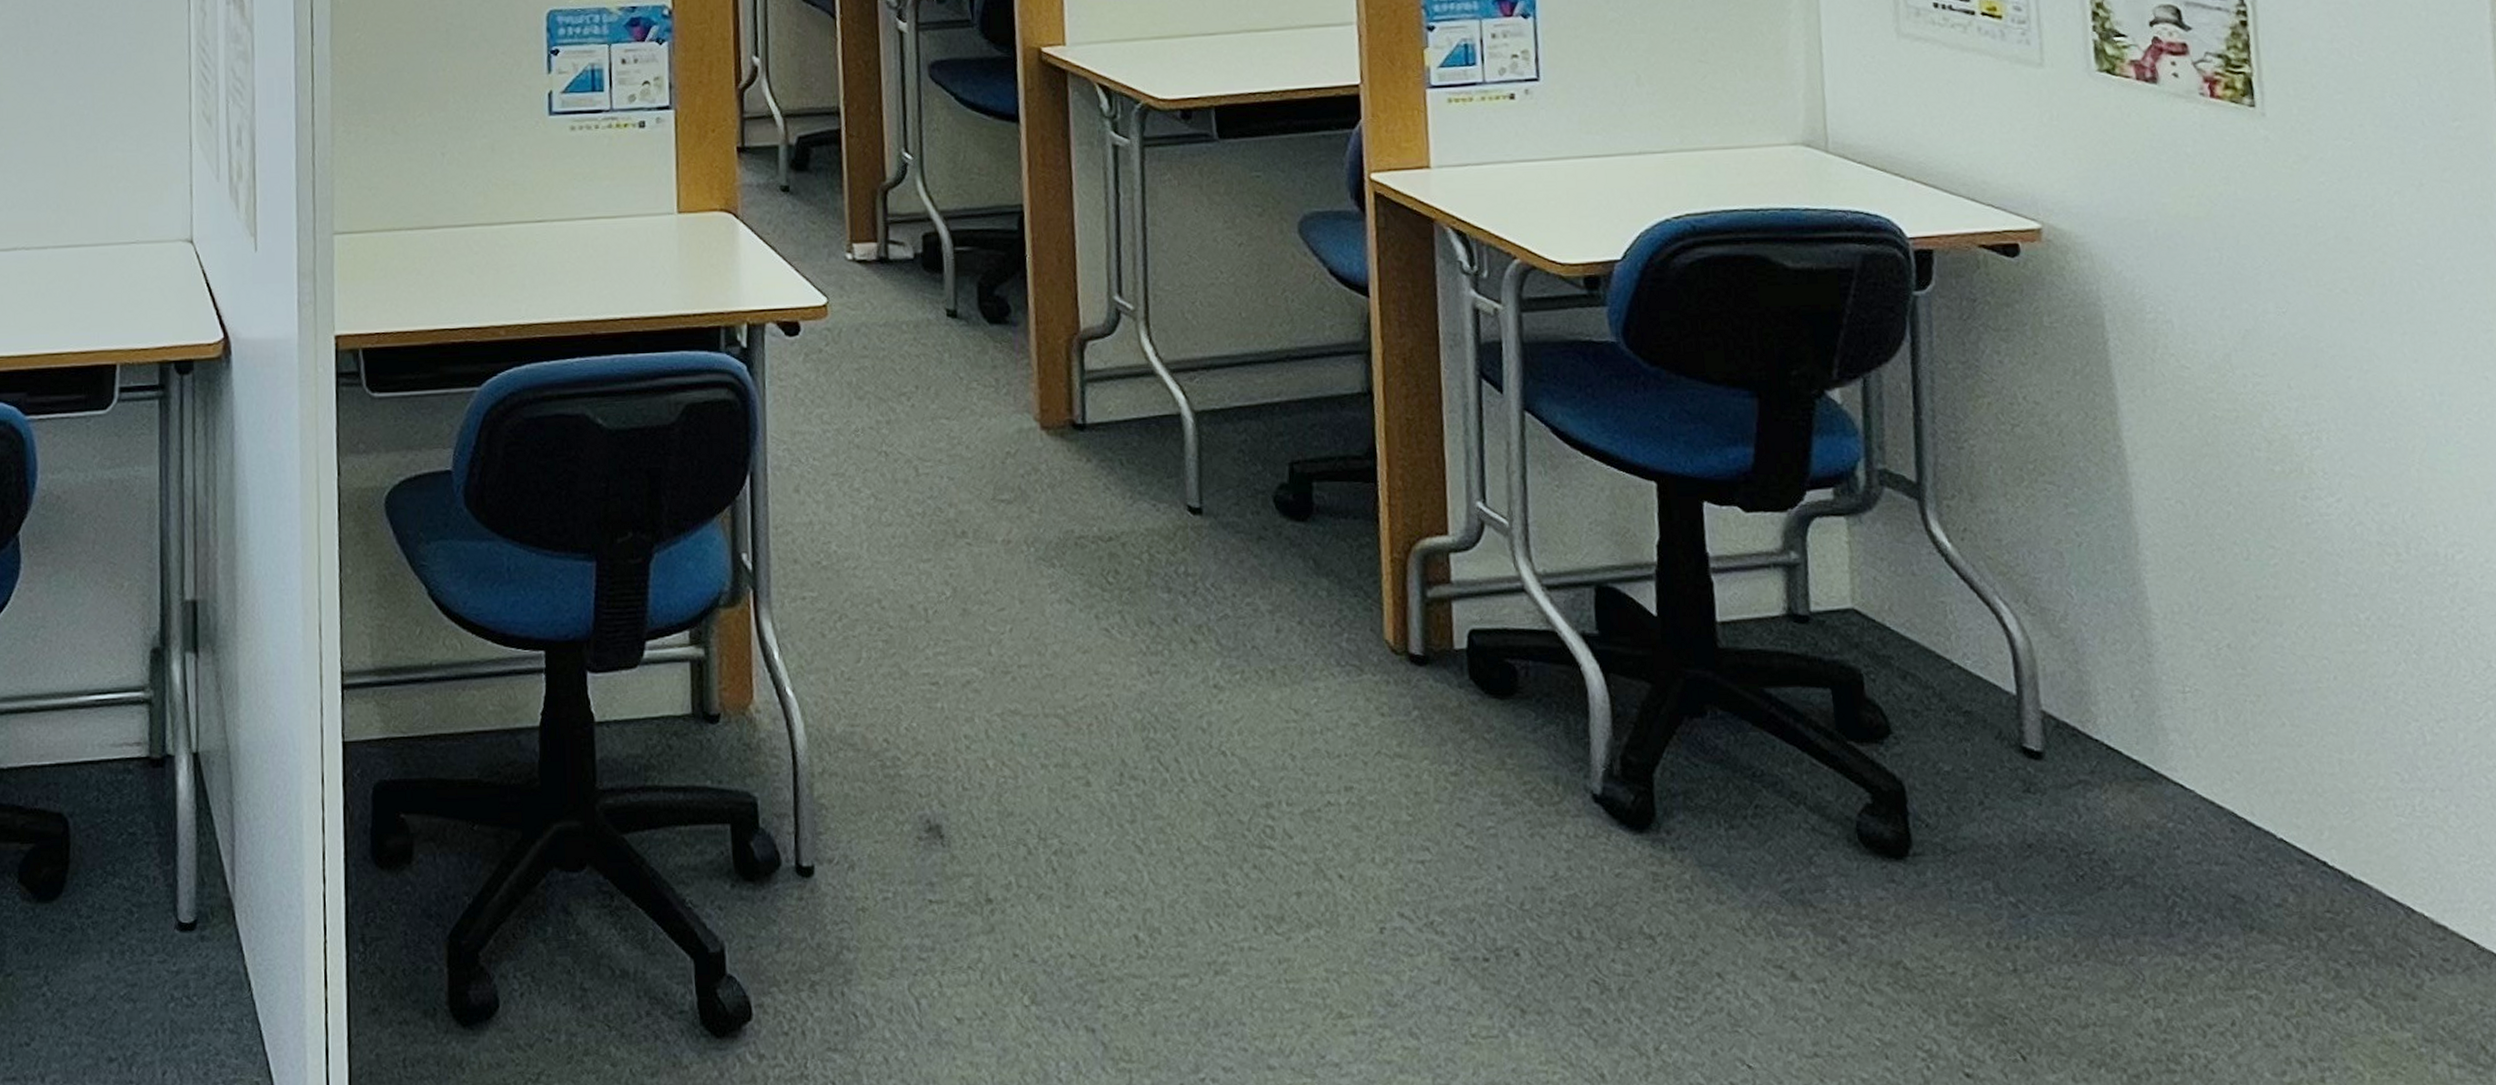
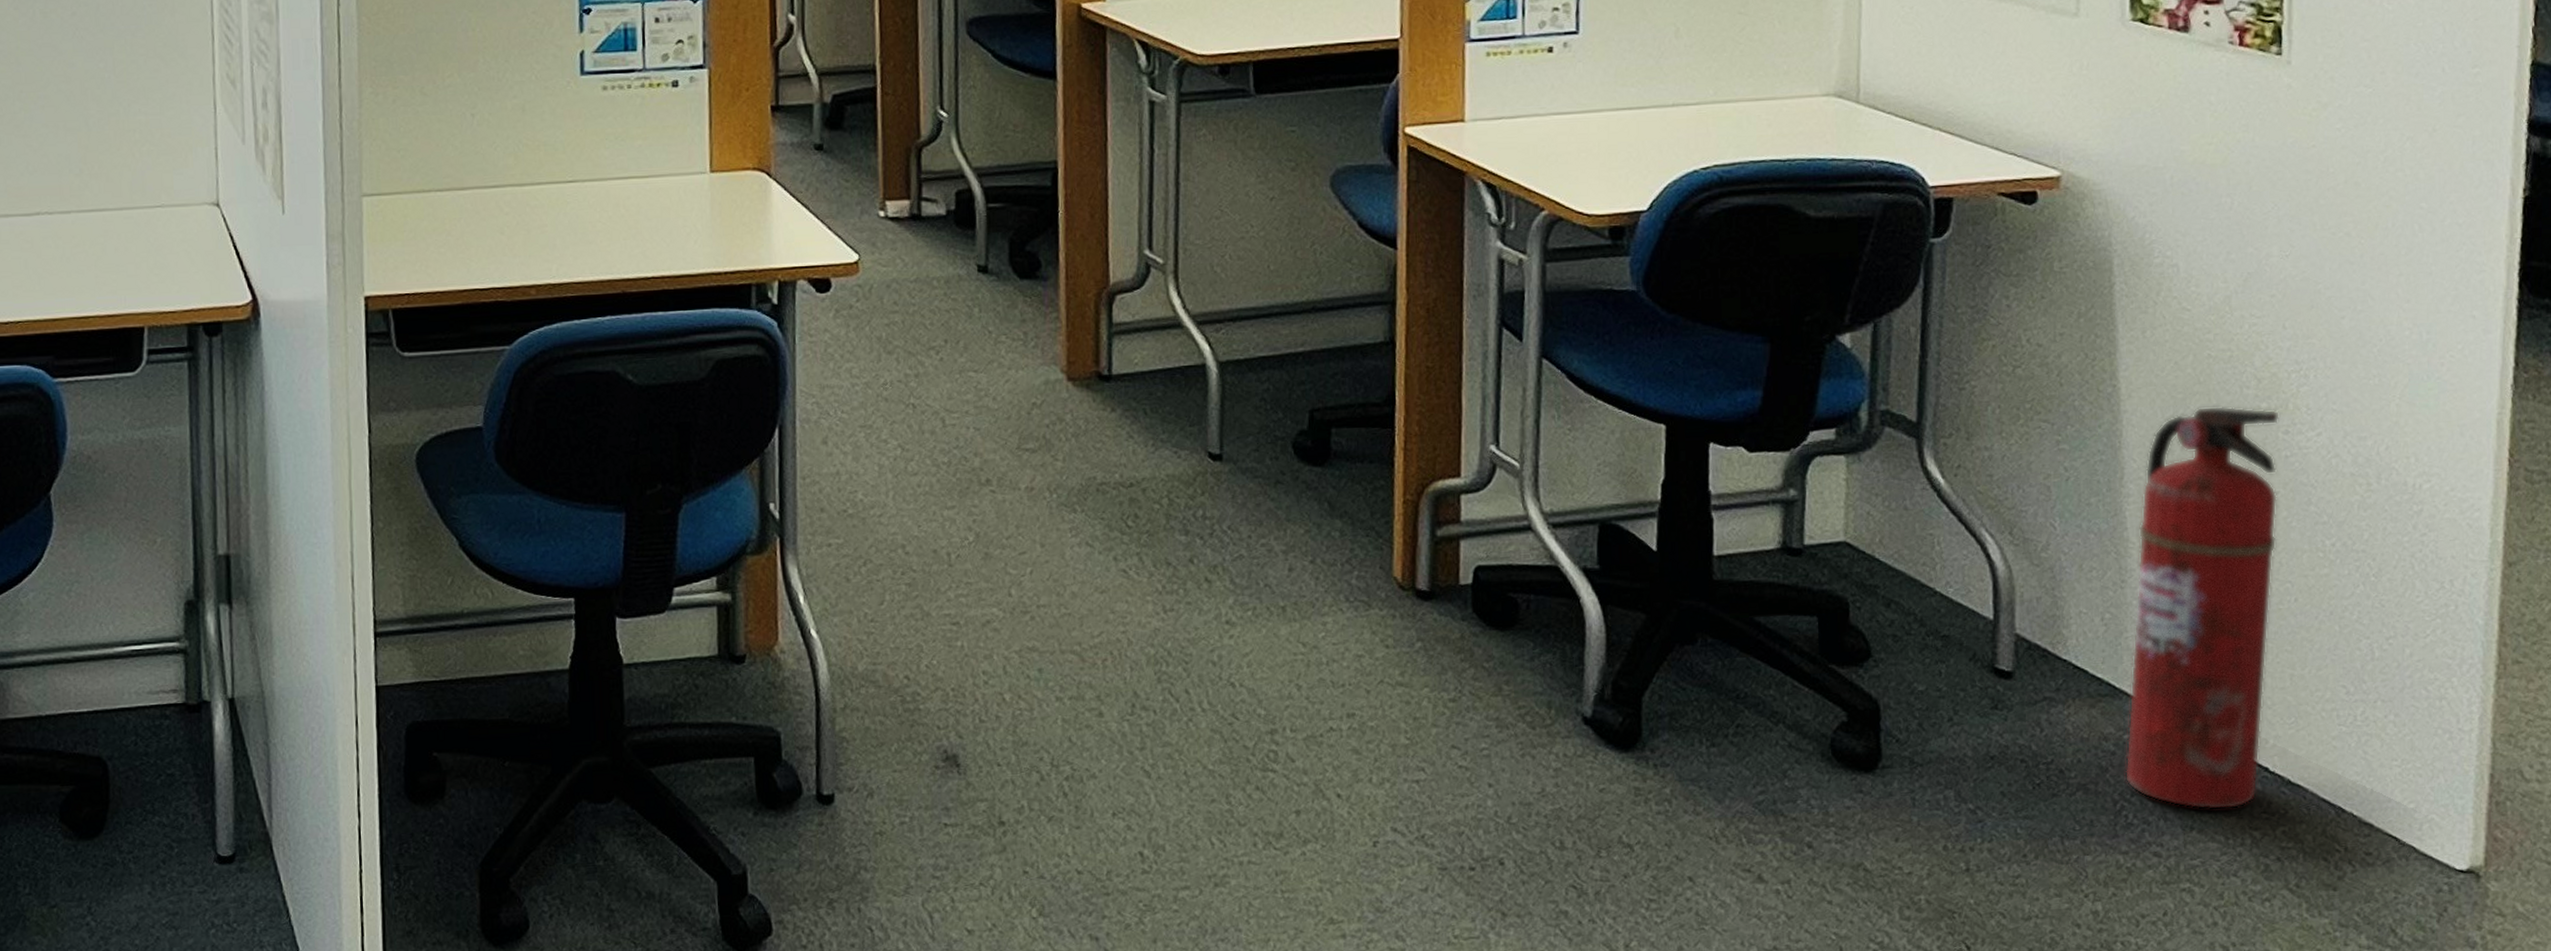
fire extinguisher: none [2159,468,2318,908] -> present [2124,405,2279,810]

